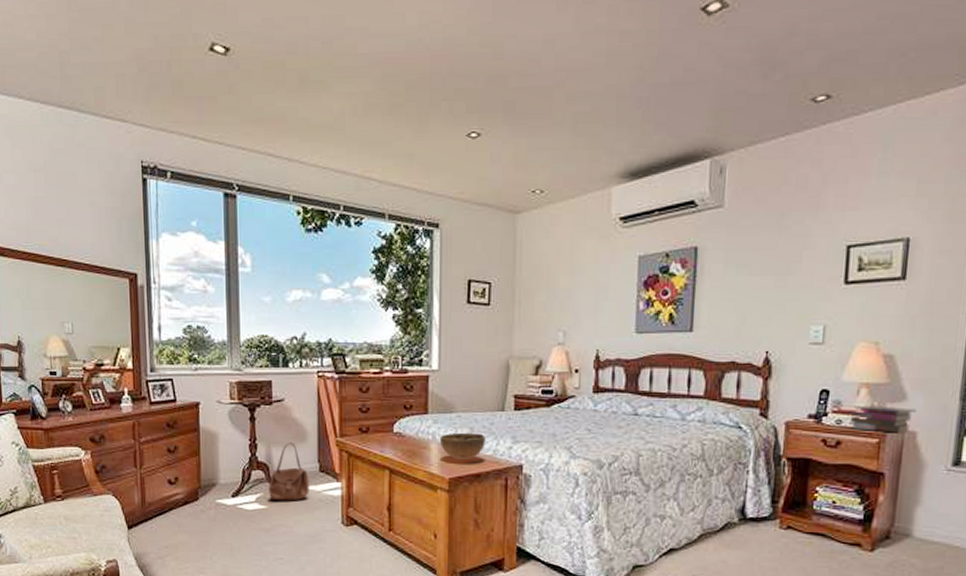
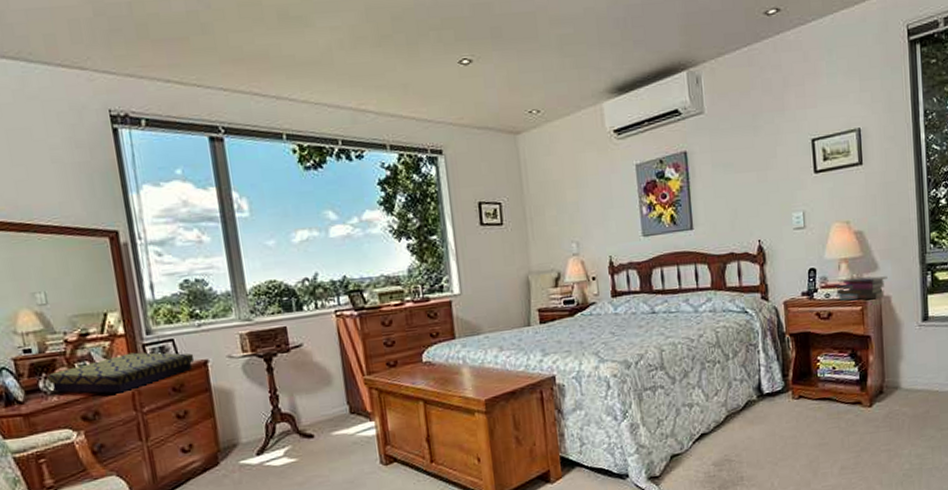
decorative box: none [67,386,188,422] -> present [47,352,195,394]
handbag: present [269,442,309,501] -> none [296,388,342,452]
decorative bowl: present [439,432,486,461] -> none [470,350,517,381]

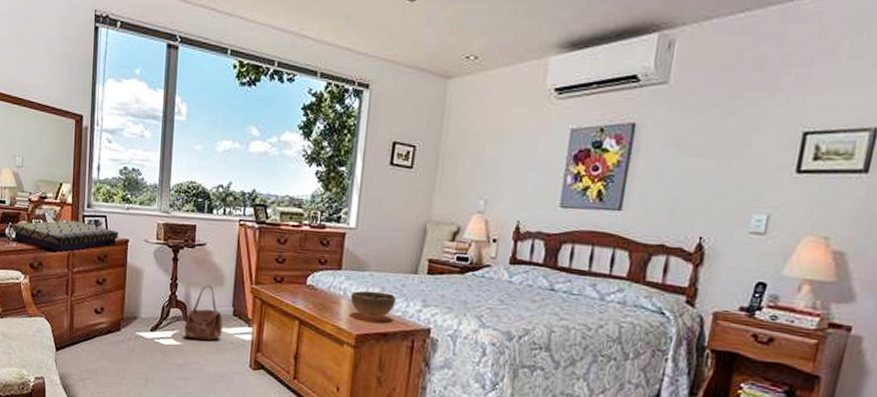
handbag: none [296,388,342,452] -> present [184,285,223,341]
decorative bowl: none [470,350,517,381] -> present [350,290,396,319]
books: present [834,276,888,301] -> none [786,302,866,337]

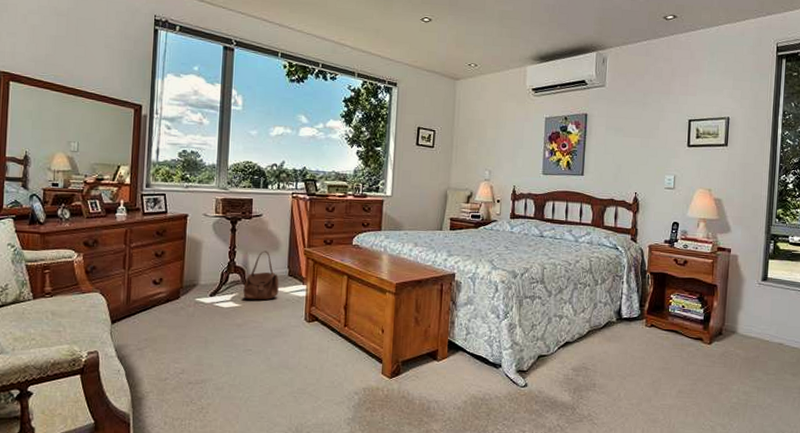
decorative box: present [12,220,119,252] -> none [65,199,178,229]
decorative bowl: present [350,290,396,319] -> none [389,246,427,269]

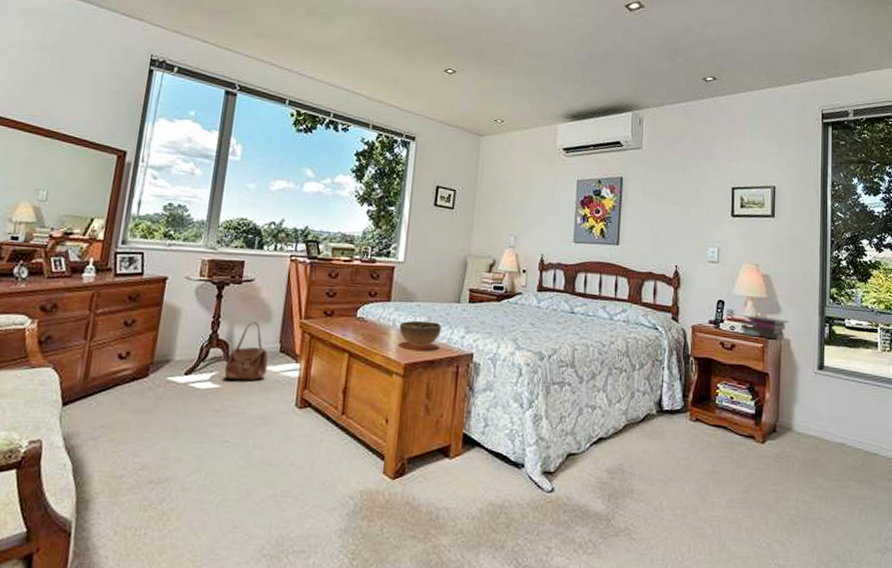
decorative bowl: none [389,246,427,269] -> present [399,320,442,347]
books: none [692,234,737,256] -> present [739,314,789,340]

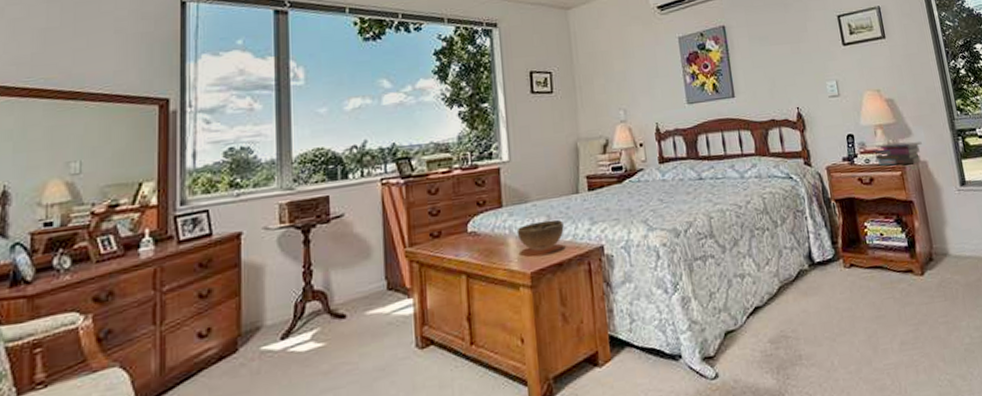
handbag: present [224,321,269,381] -> none [327,261,376,335]

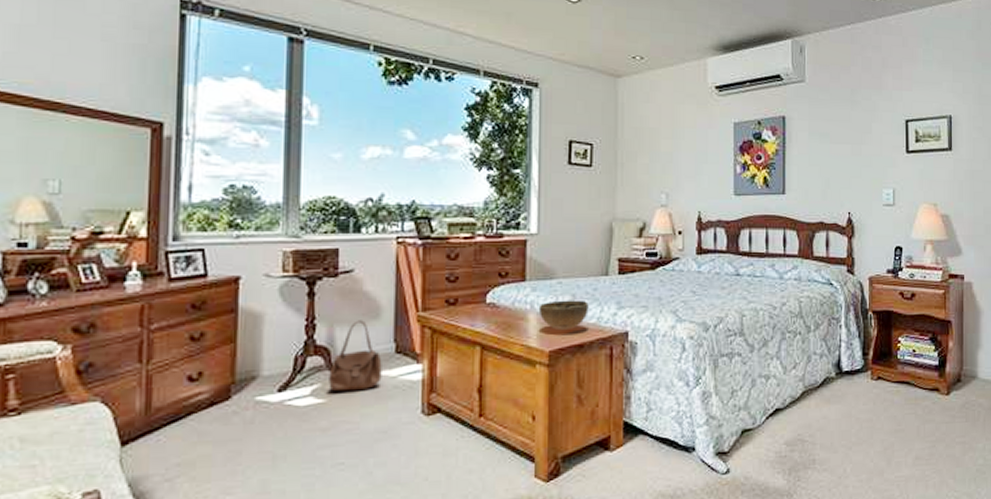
handbag: none [327,261,376,335] -> present [329,320,382,392]
books: present [872,141,922,166] -> none [919,260,970,284]

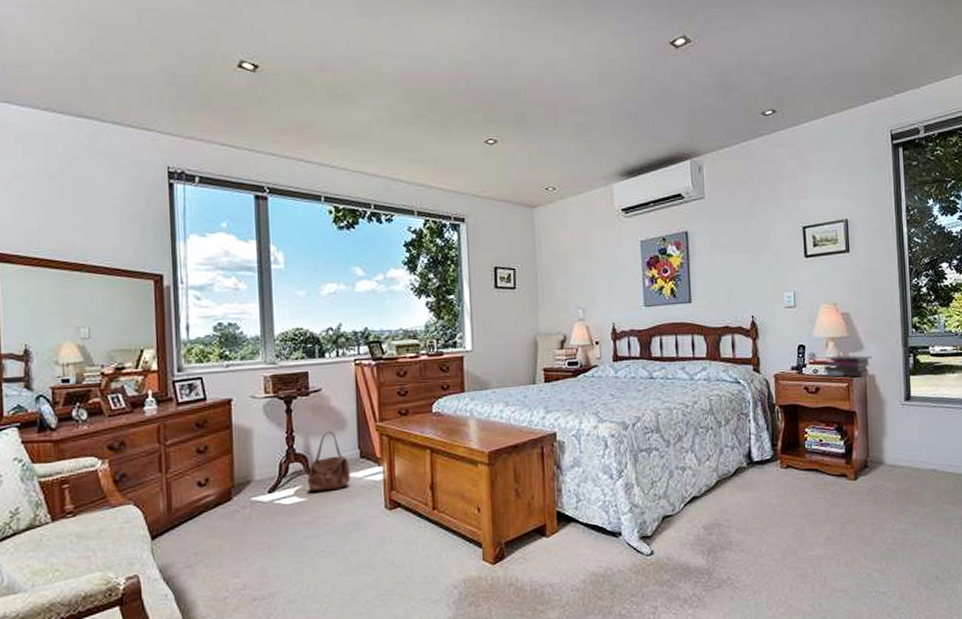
decorative bowl: present [538,300,589,331] -> none [477,406,520,434]
books: none [919,260,970,284] -> present [822,355,872,378]

